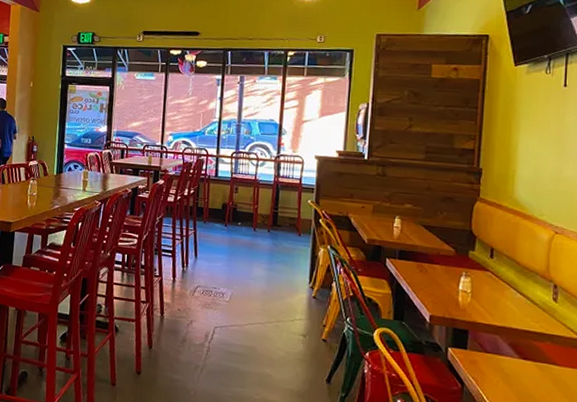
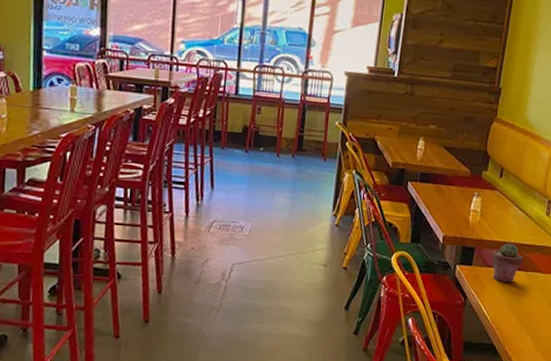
potted succulent: none [491,328,529,373] -> present [492,243,523,284]

